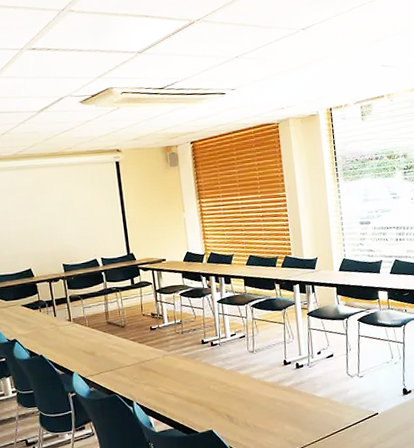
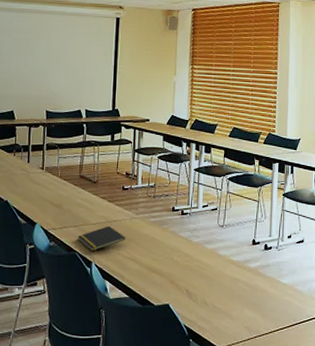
notepad: none [115,365,161,391] -> present [77,225,125,251]

